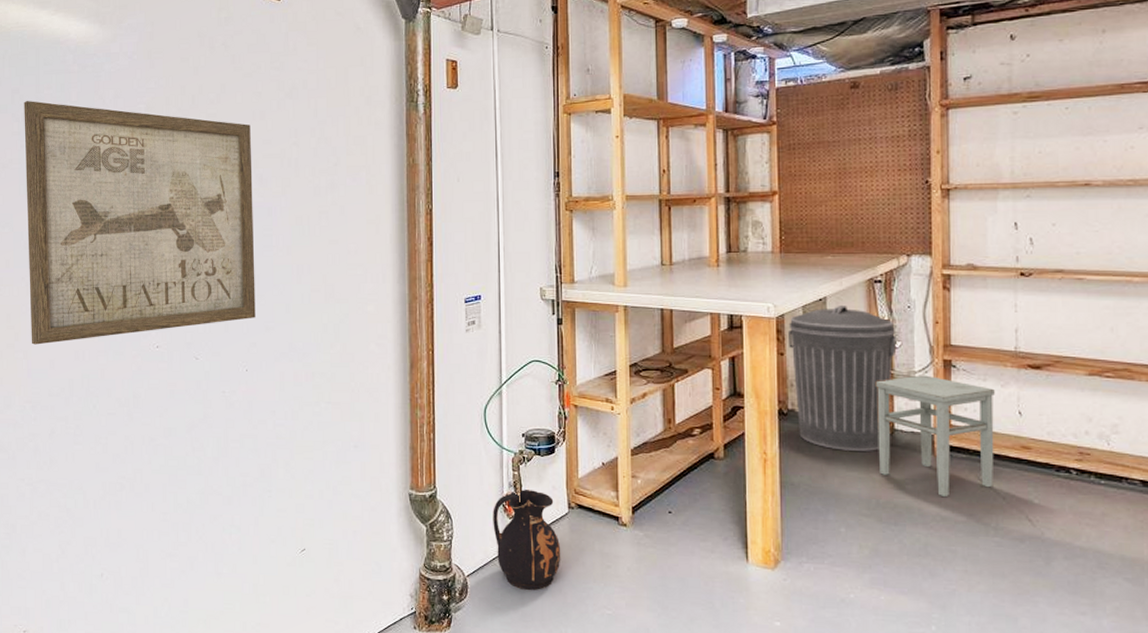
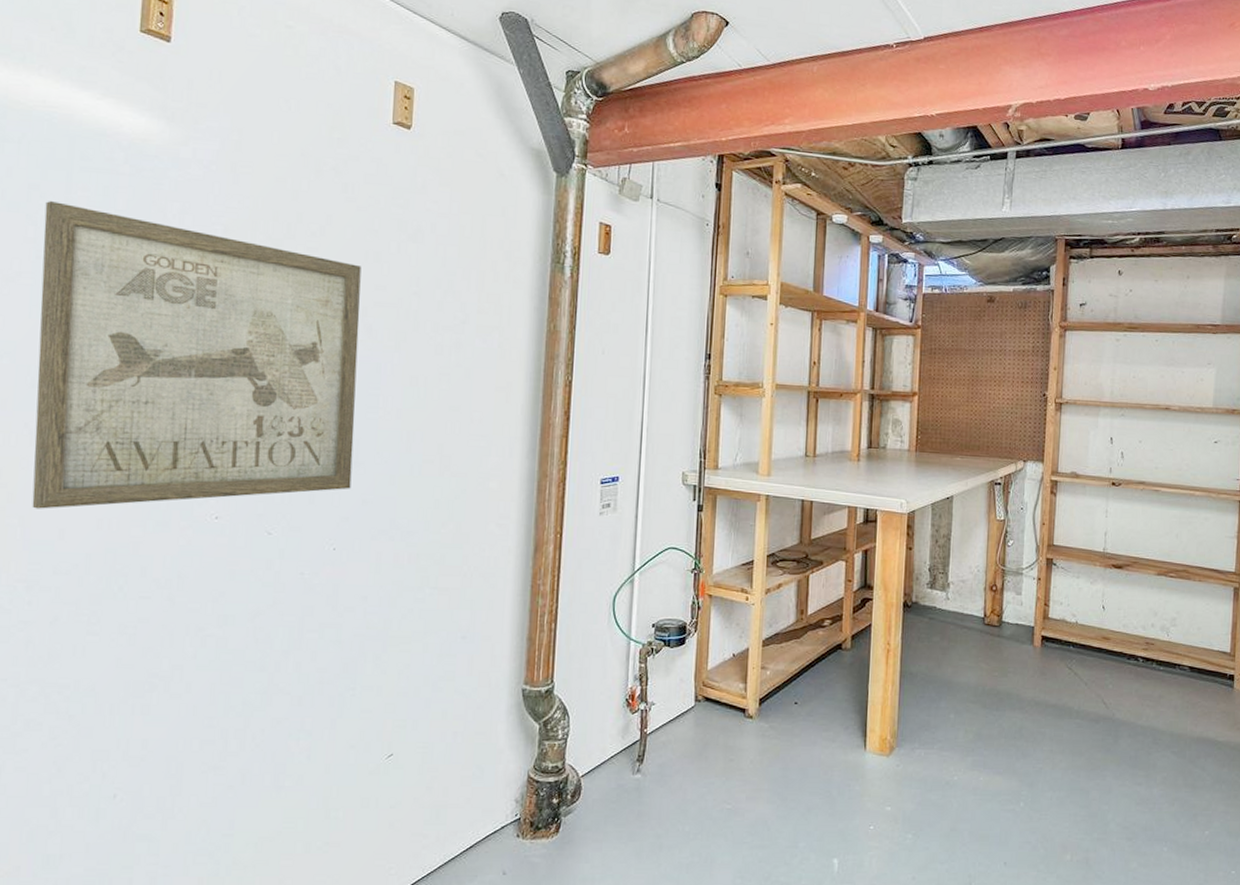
ceramic jug: present [493,489,561,590] -> none [614,683,685,788]
trash can: present [789,304,897,451] -> none [917,503,1010,642]
stool: present [875,375,995,498] -> none [987,571,1085,684]

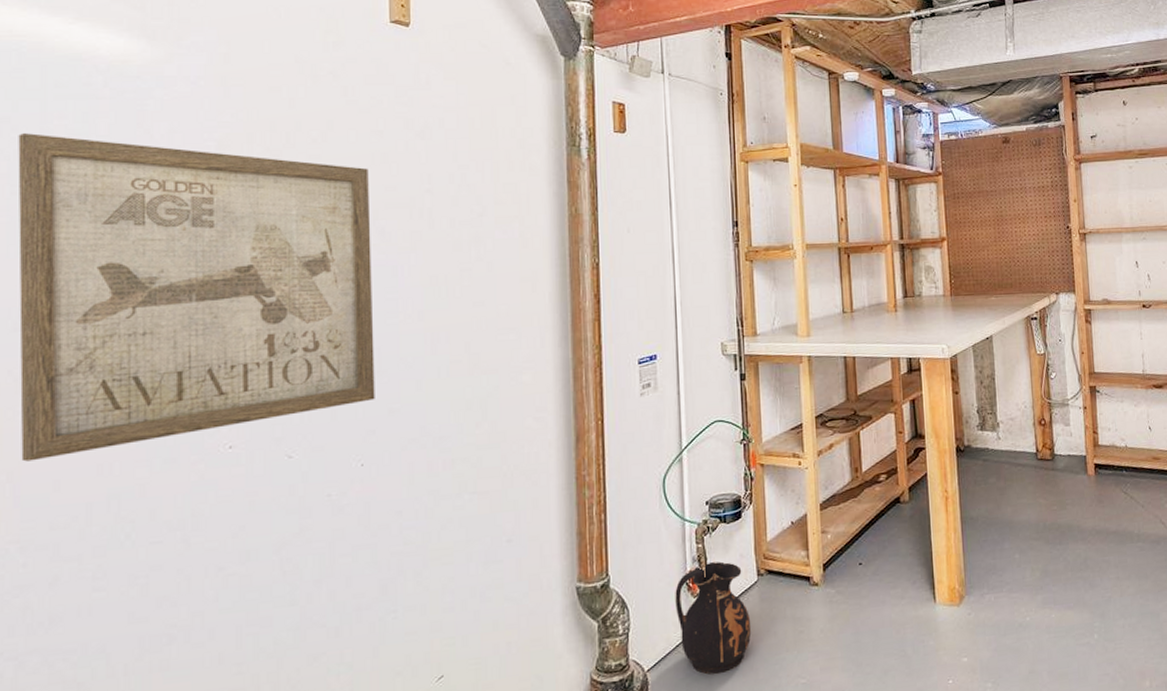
ceramic jug: none [614,683,685,788] -> present [675,561,752,674]

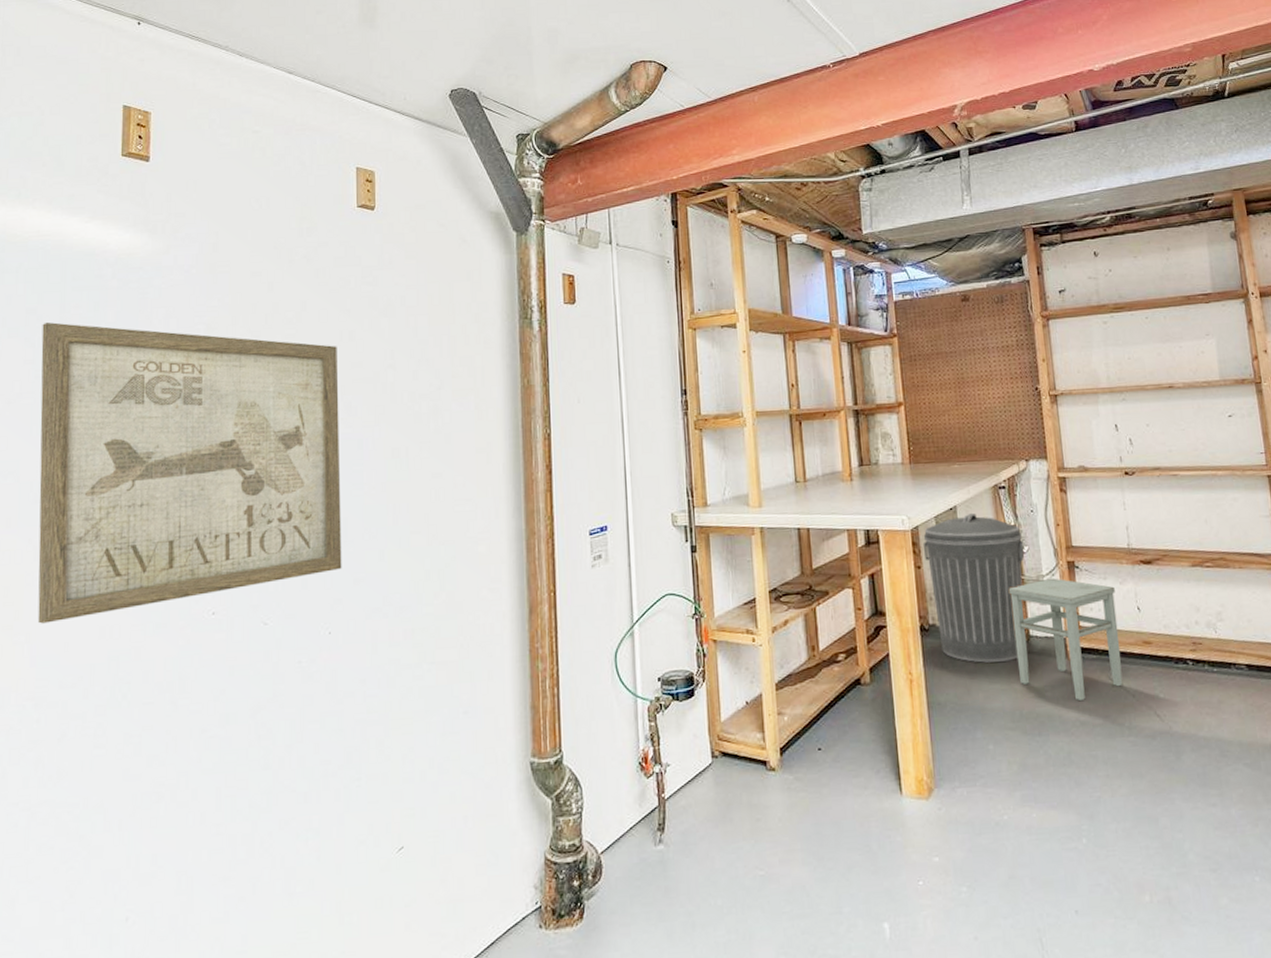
ceramic jug: present [675,561,752,674] -> none [628,741,707,860]
trash can: none [961,342,1053,480] -> present [923,512,1025,663]
stool: none [1037,401,1134,513] -> present [1008,578,1123,702]

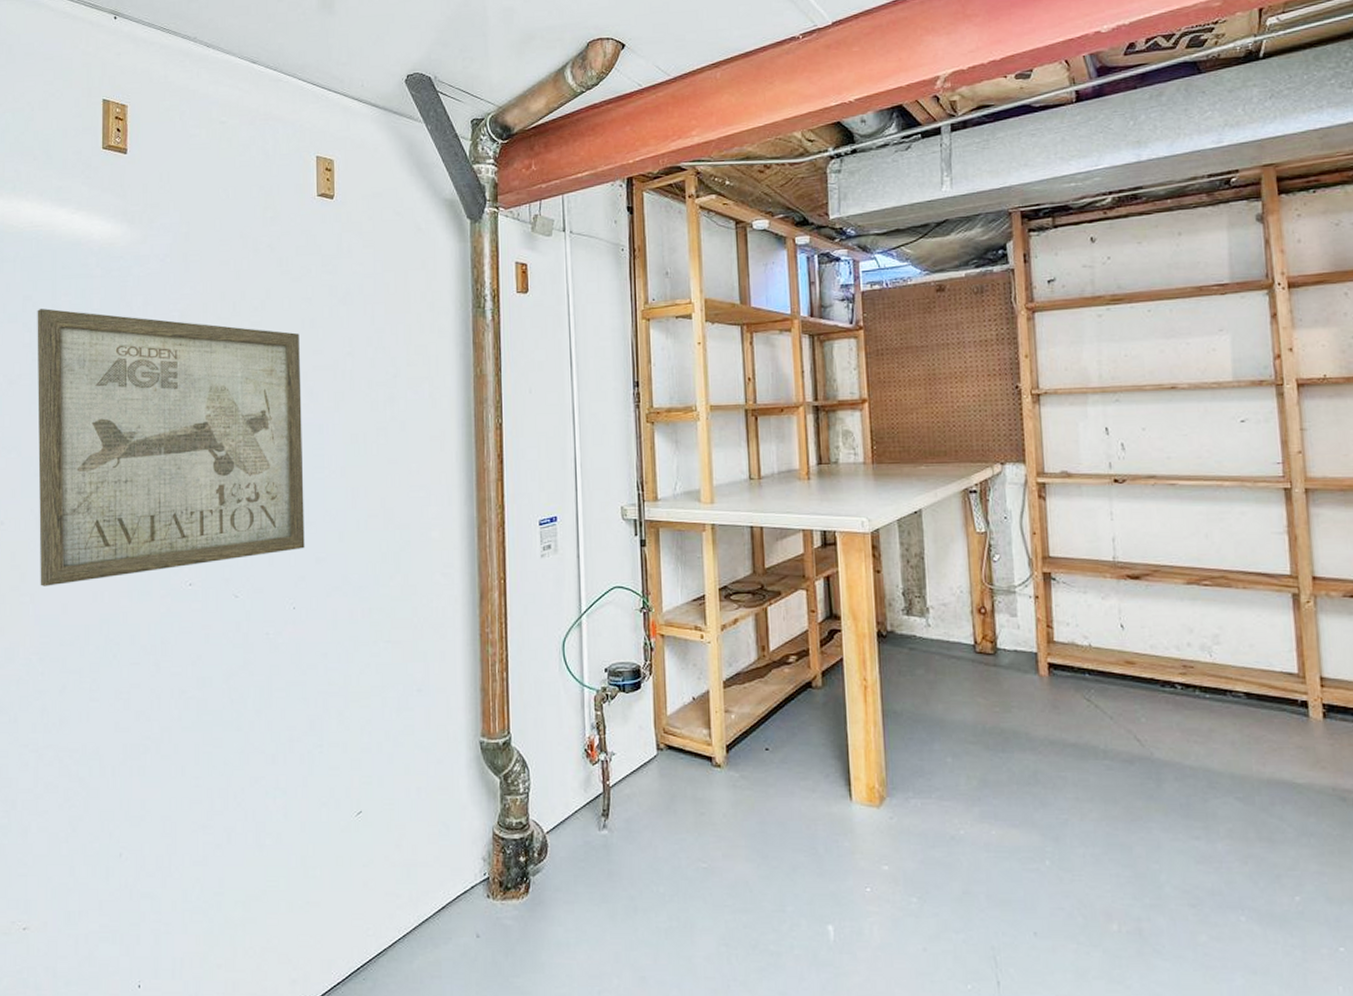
trash can: present [923,512,1025,663] -> none [884,517,996,673]
stool: present [1008,578,1123,702] -> none [975,589,1100,720]

